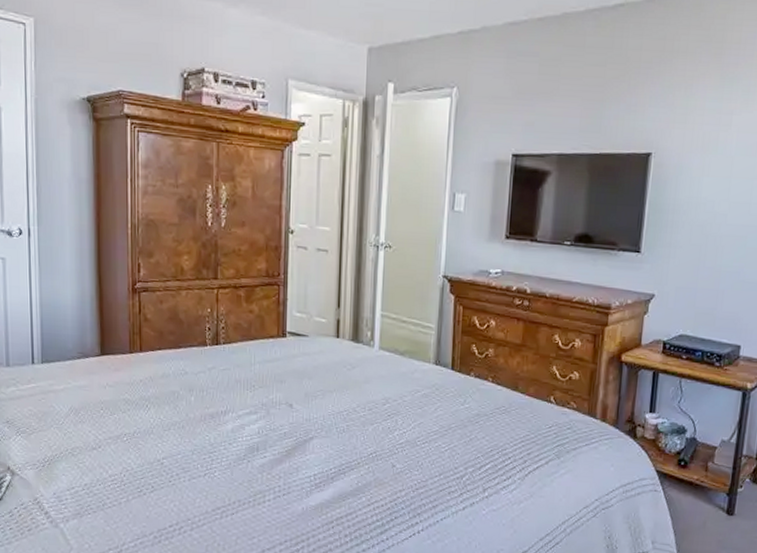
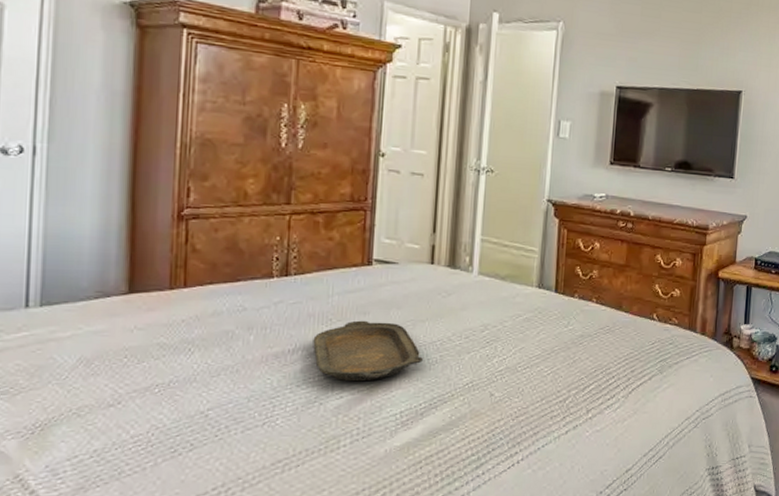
serving tray: none [240,388,332,444] -> present [313,320,423,382]

